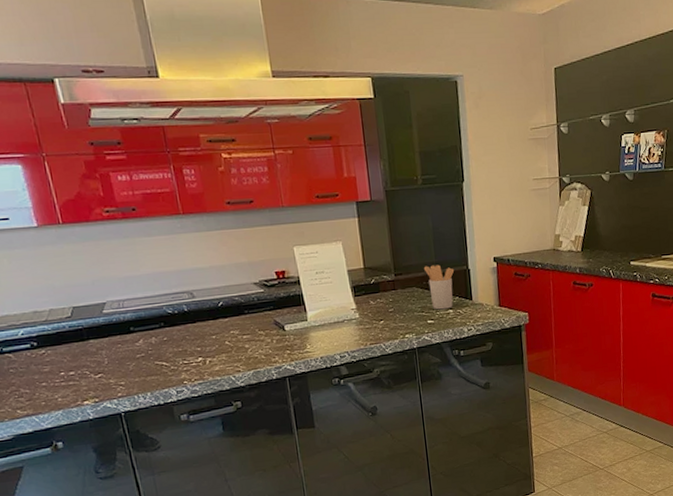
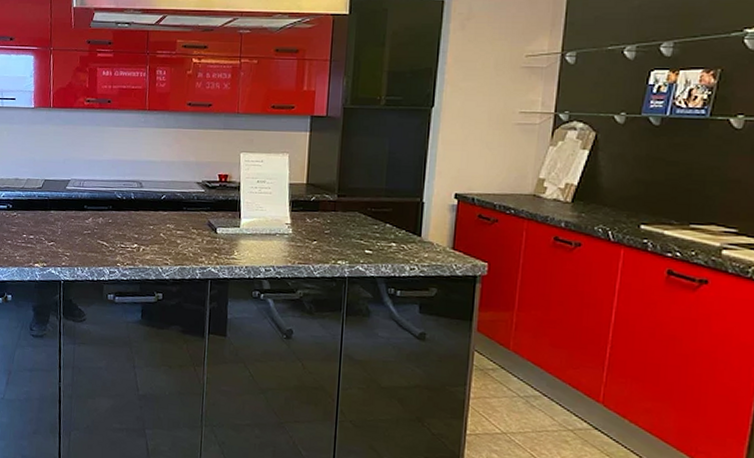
utensil holder: present [423,264,455,310] -> none [370,191,406,242]

